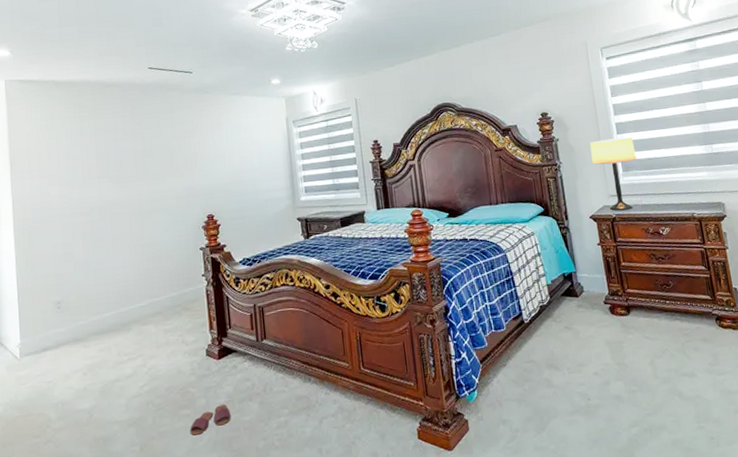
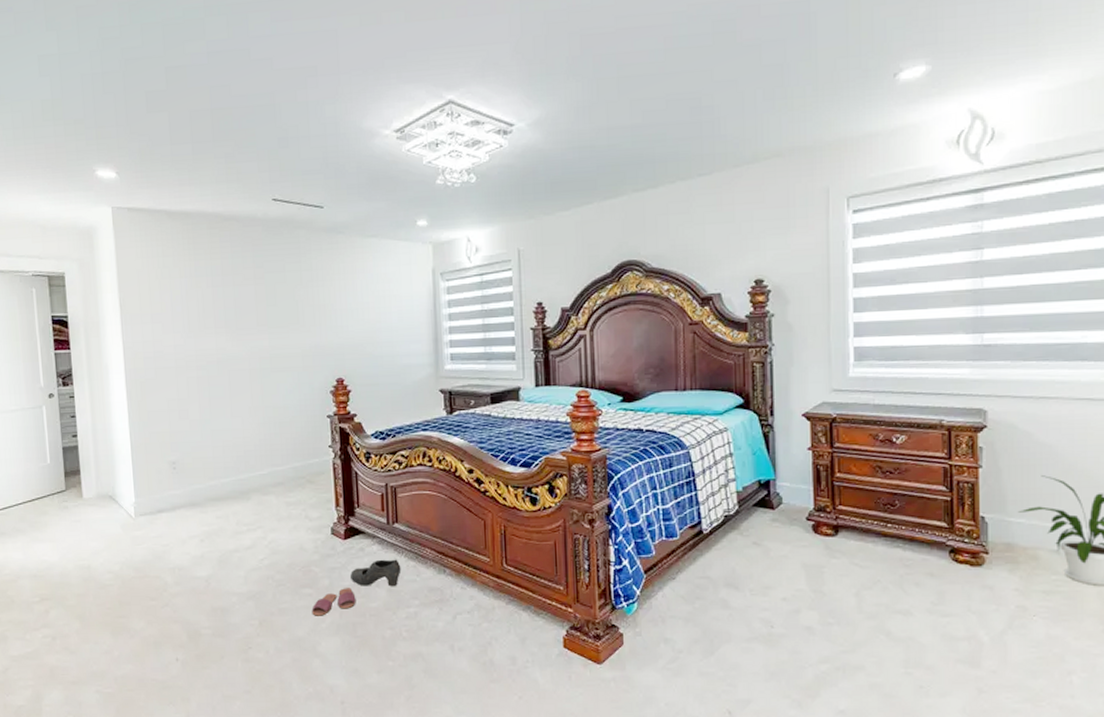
shoe: none [225,373,271,402] -> present [350,559,402,587]
table lamp: present [590,137,637,211] -> none [814,317,875,410]

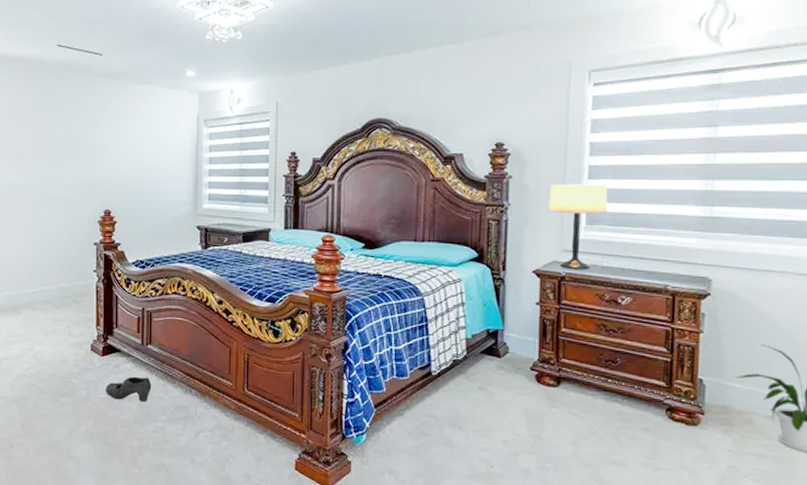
slippers: present [312,588,356,616] -> none [69,400,109,424]
table lamp: none [814,317,875,410] -> present [548,183,608,270]

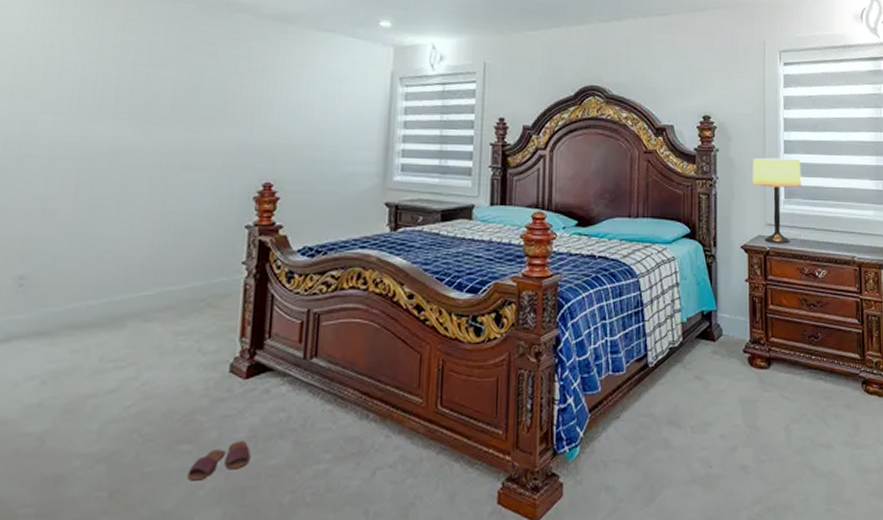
slippers: none [69,400,109,424] -> present [187,441,251,481]
shoe: present [106,376,152,402] -> none [247,402,315,439]

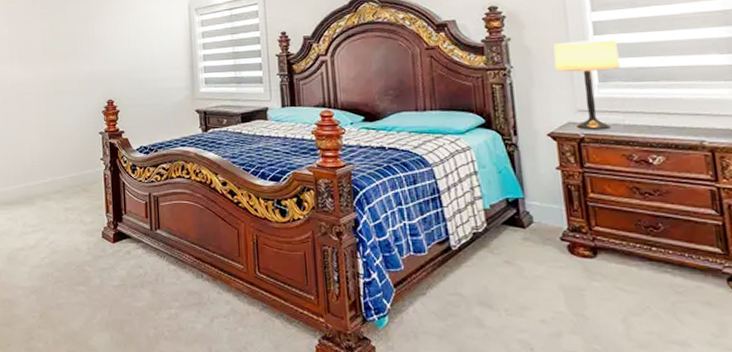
slippers: present [187,441,251,481] -> none [85,287,123,312]

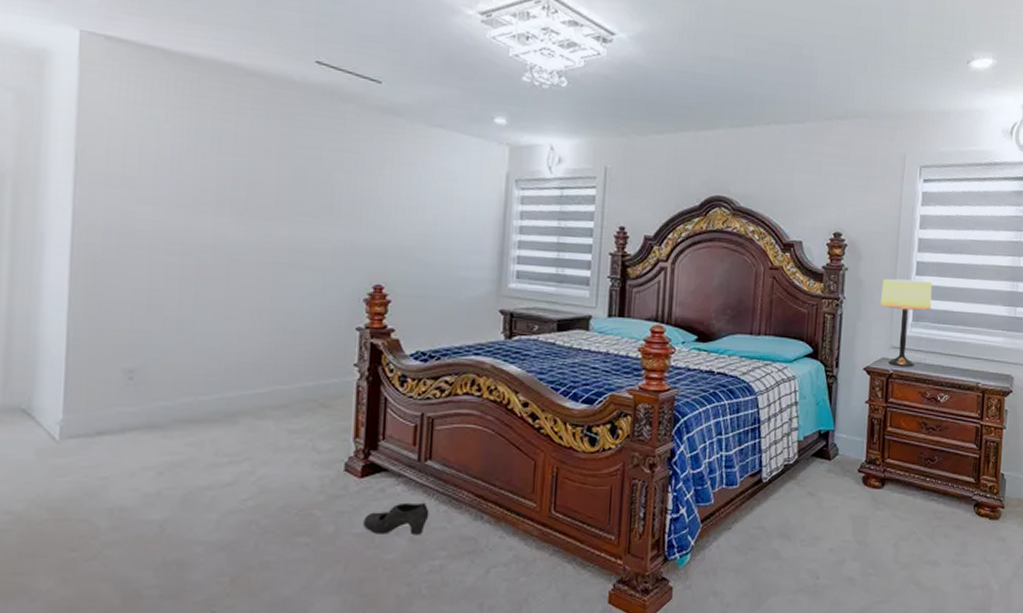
shoe: none [118,262,163,289] -> present [363,502,430,536]

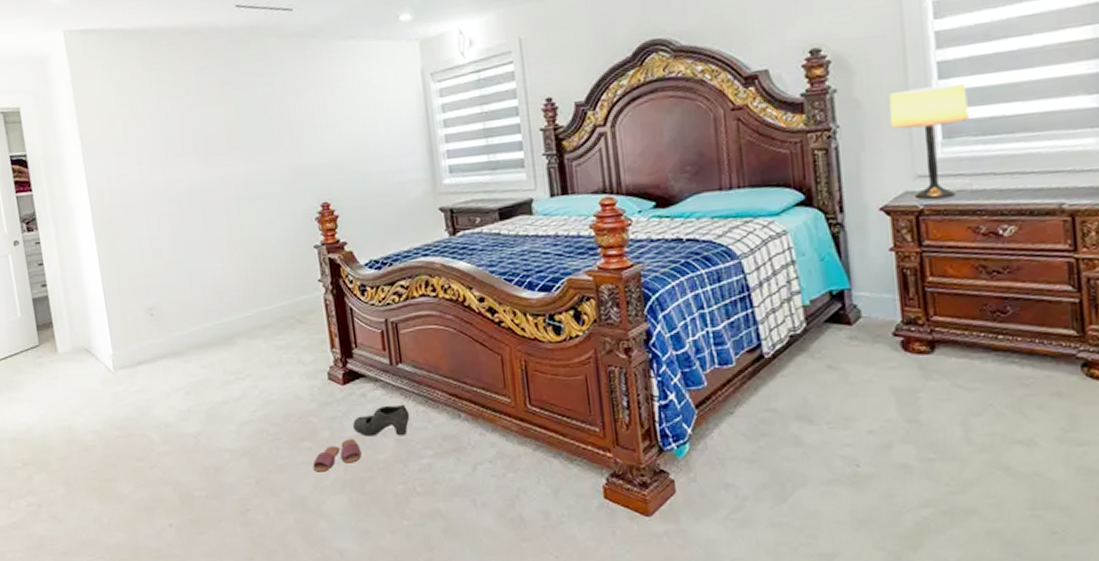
slippers: none [306,536,367,571] -> present [313,439,362,472]

